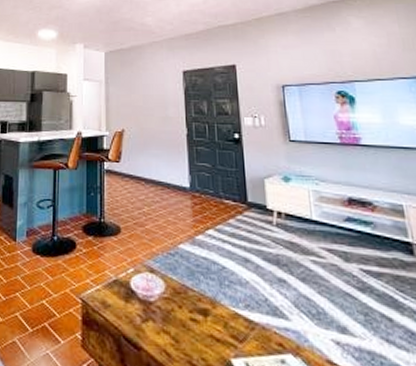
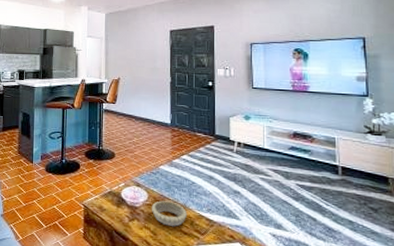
decorative bowl: none [170,292,219,330] -> present [151,200,188,227]

